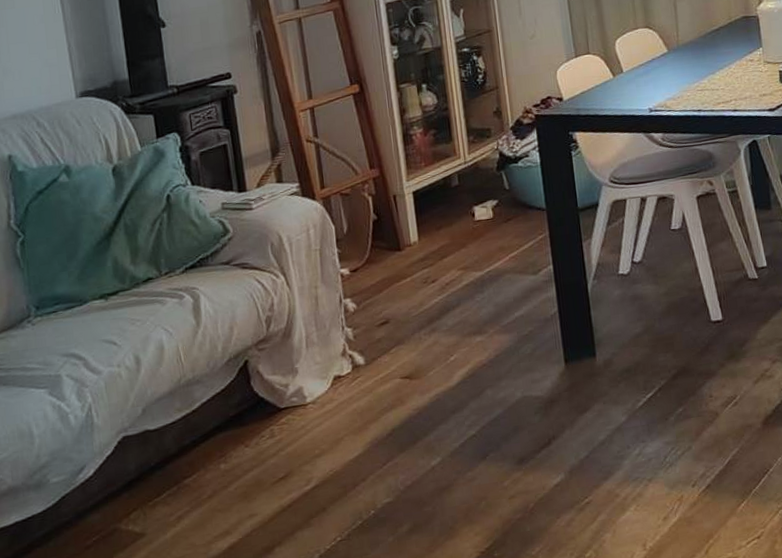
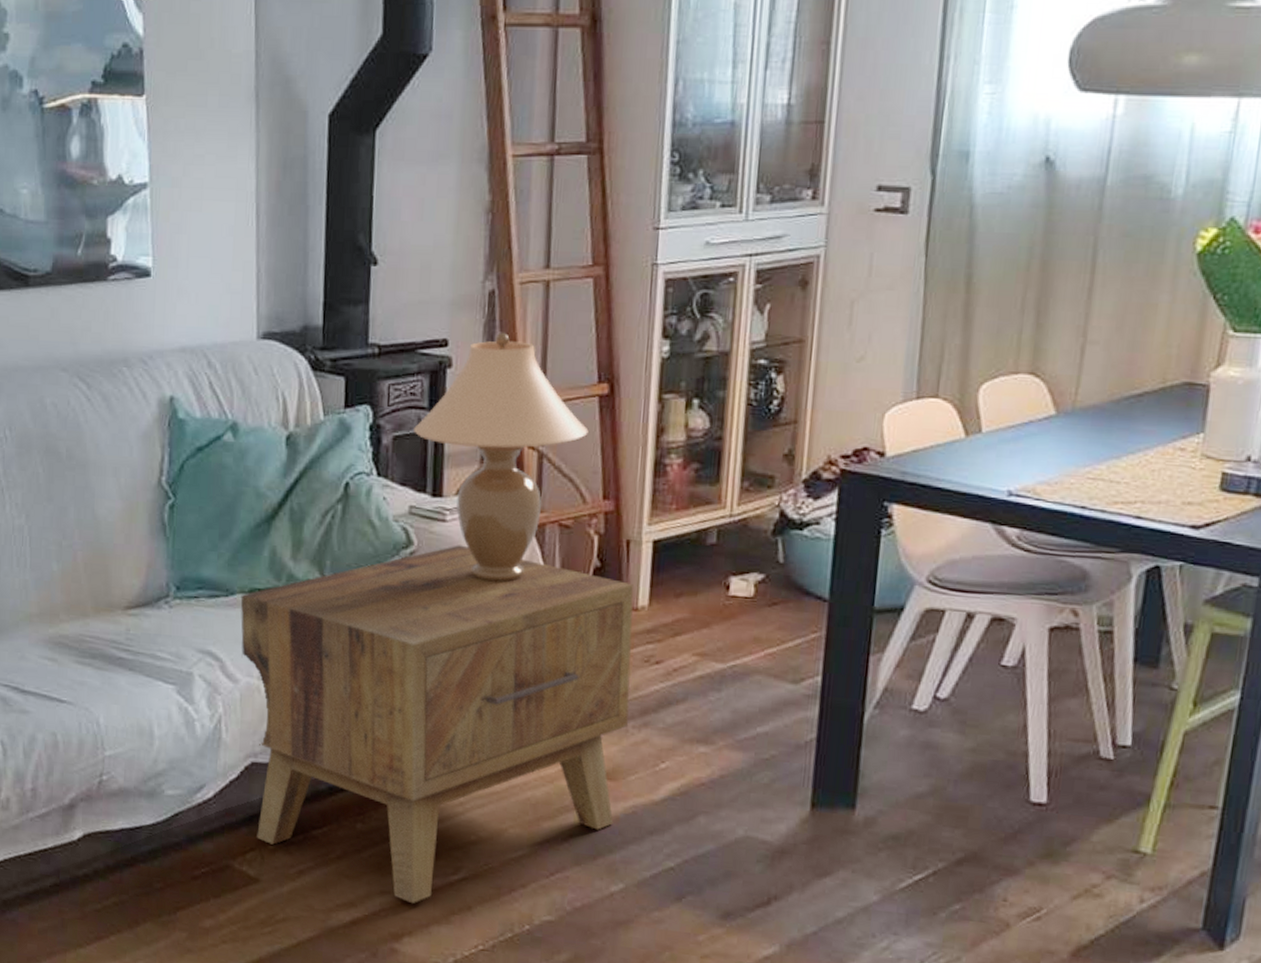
side table: none [93,224,424,518] -> present [240,545,634,903]
table lamp: none [215,60,350,248] -> present [414,332,589,582]

